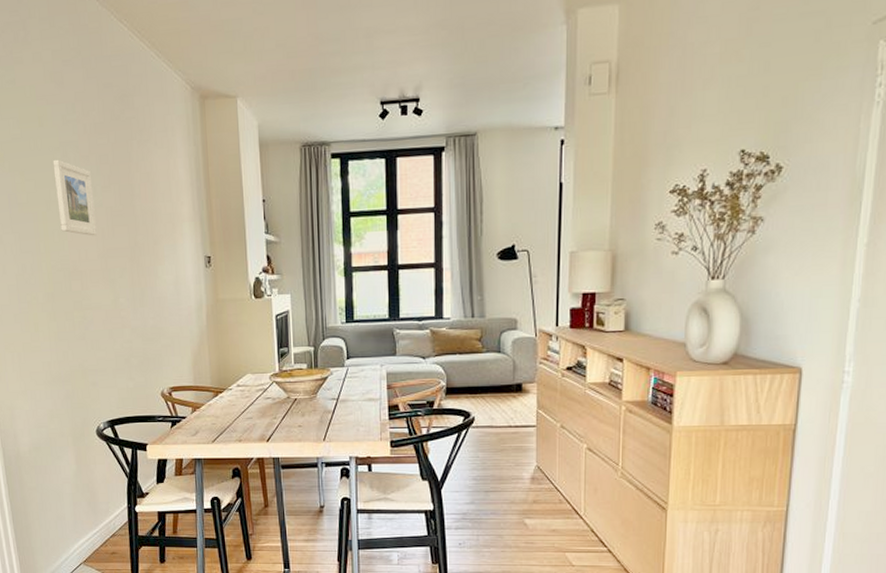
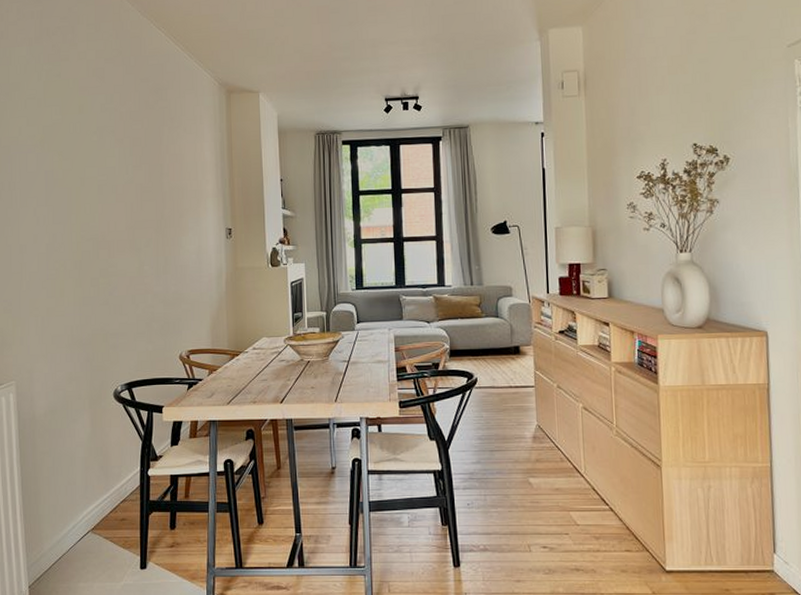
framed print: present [52,159,97,236] -> none [89,141,126,210]

